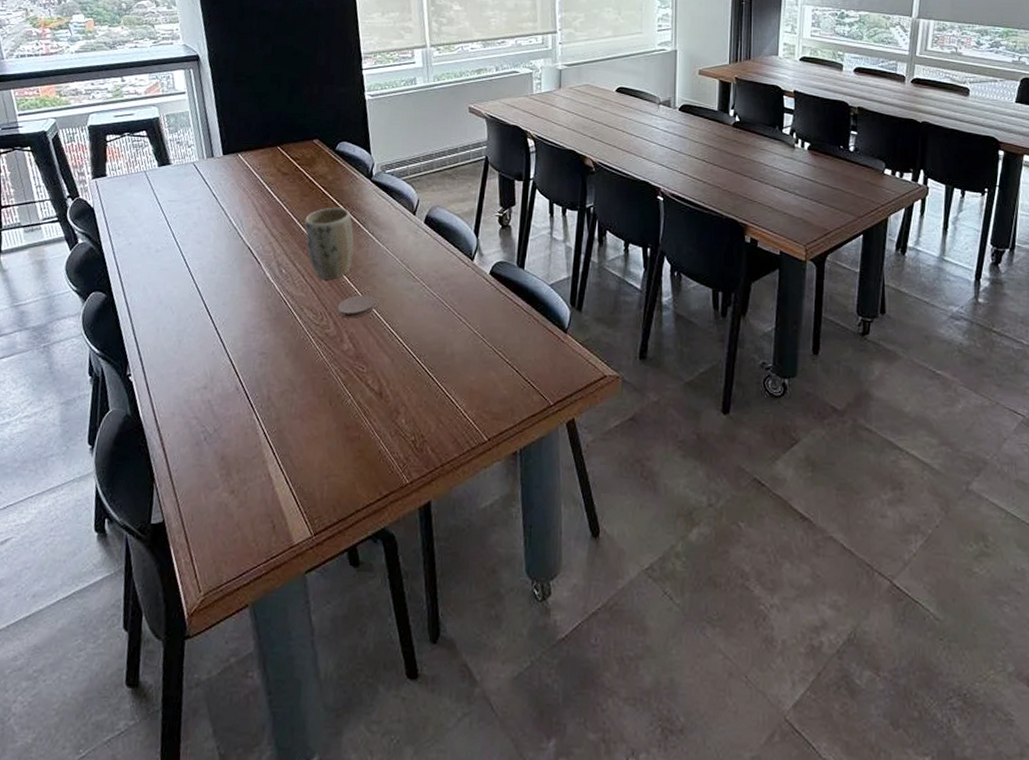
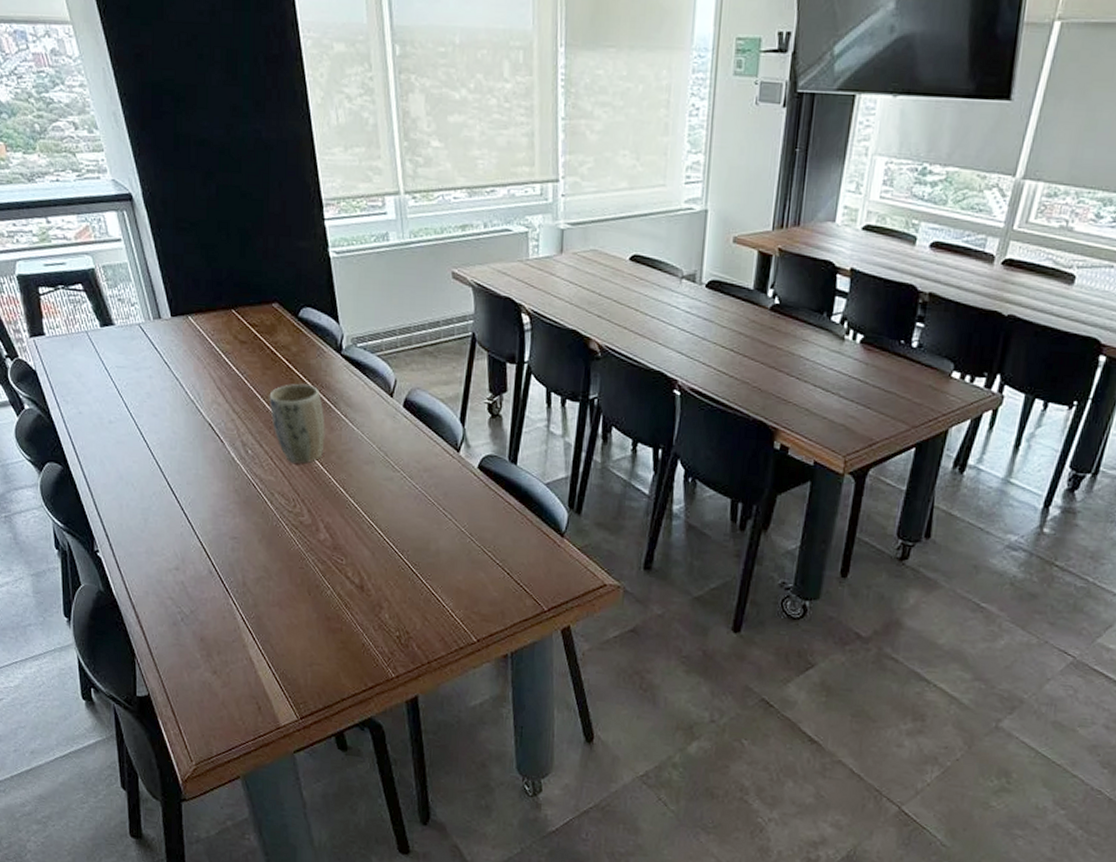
coaster: present [337,294,376,318] -> none [311,482,352,507]

